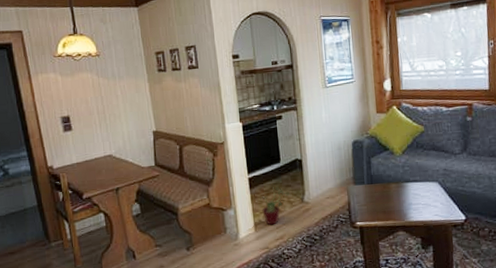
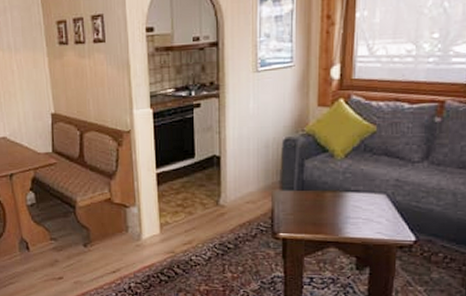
potted plant: present [260,186,290,226] -> none [168,185,203,228]

